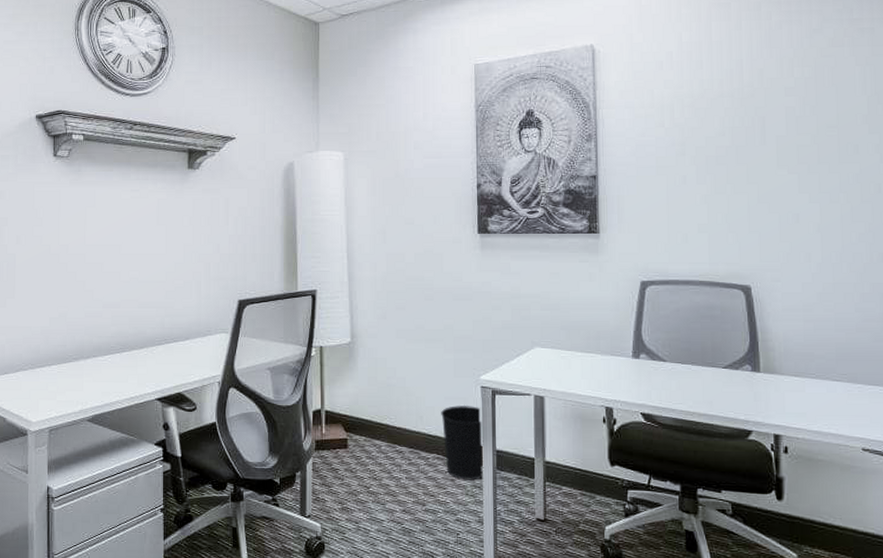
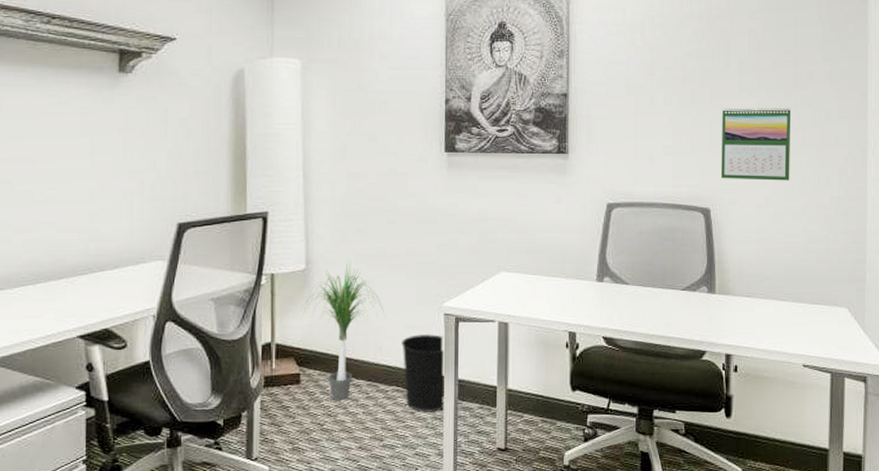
potted plant: none [347,335,424,466] -> present [300,261,384,401]
calendar: none [760,182,838,258] -> present [720,107,790,181]

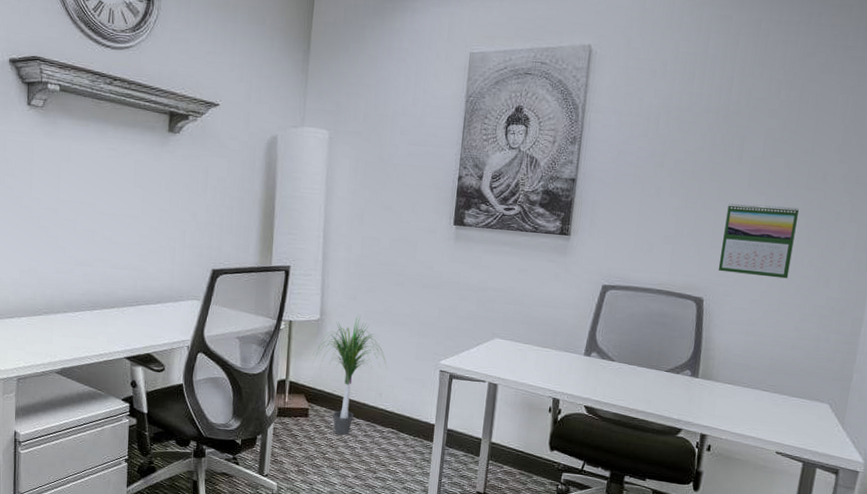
wastebasket: present [402,333,445,412] -> none [399,386,437,455]

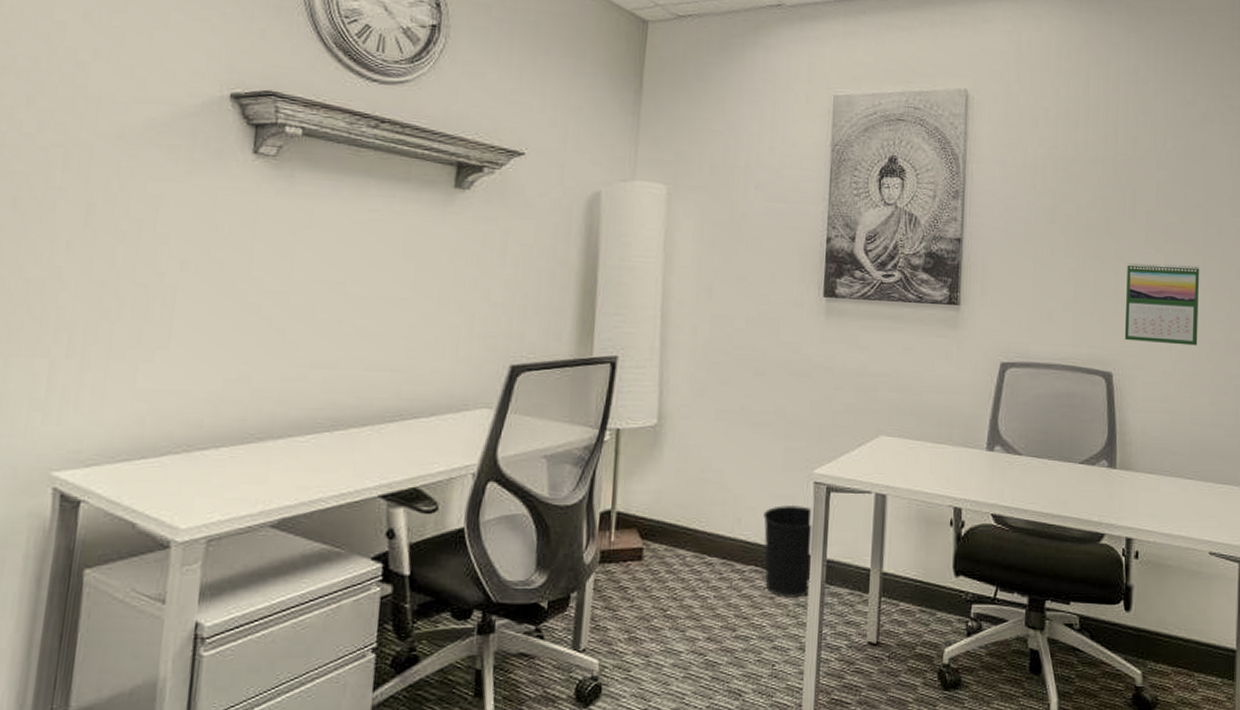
potted plant: present [312,315,386,436] -> none [648,416,745,582]
wastebasket: none [399,386,437,455] -> present [763,504,813,598]

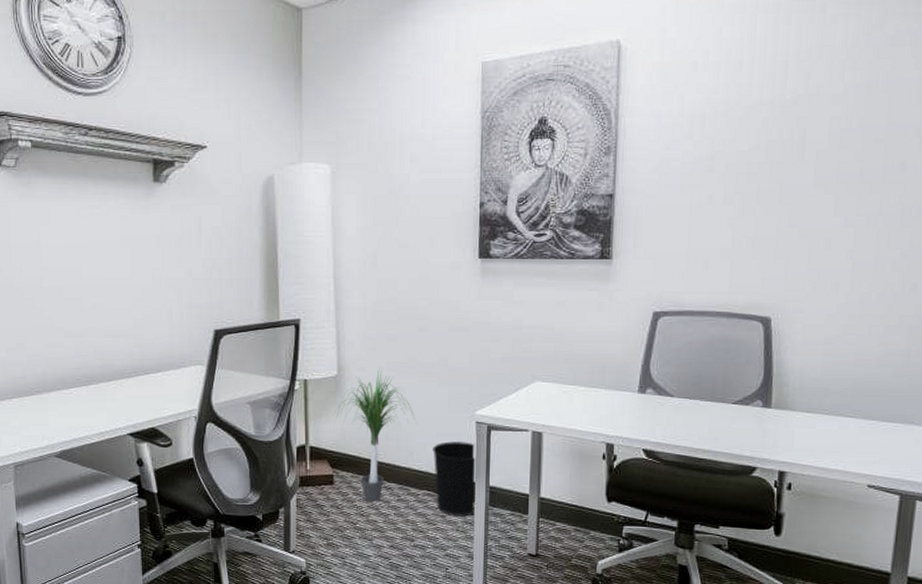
potted plant: none [648,416,745,582] -> present [333,368,415,502]
calendar: present [1124,263,1199,346] -> none [785,204,875,287]

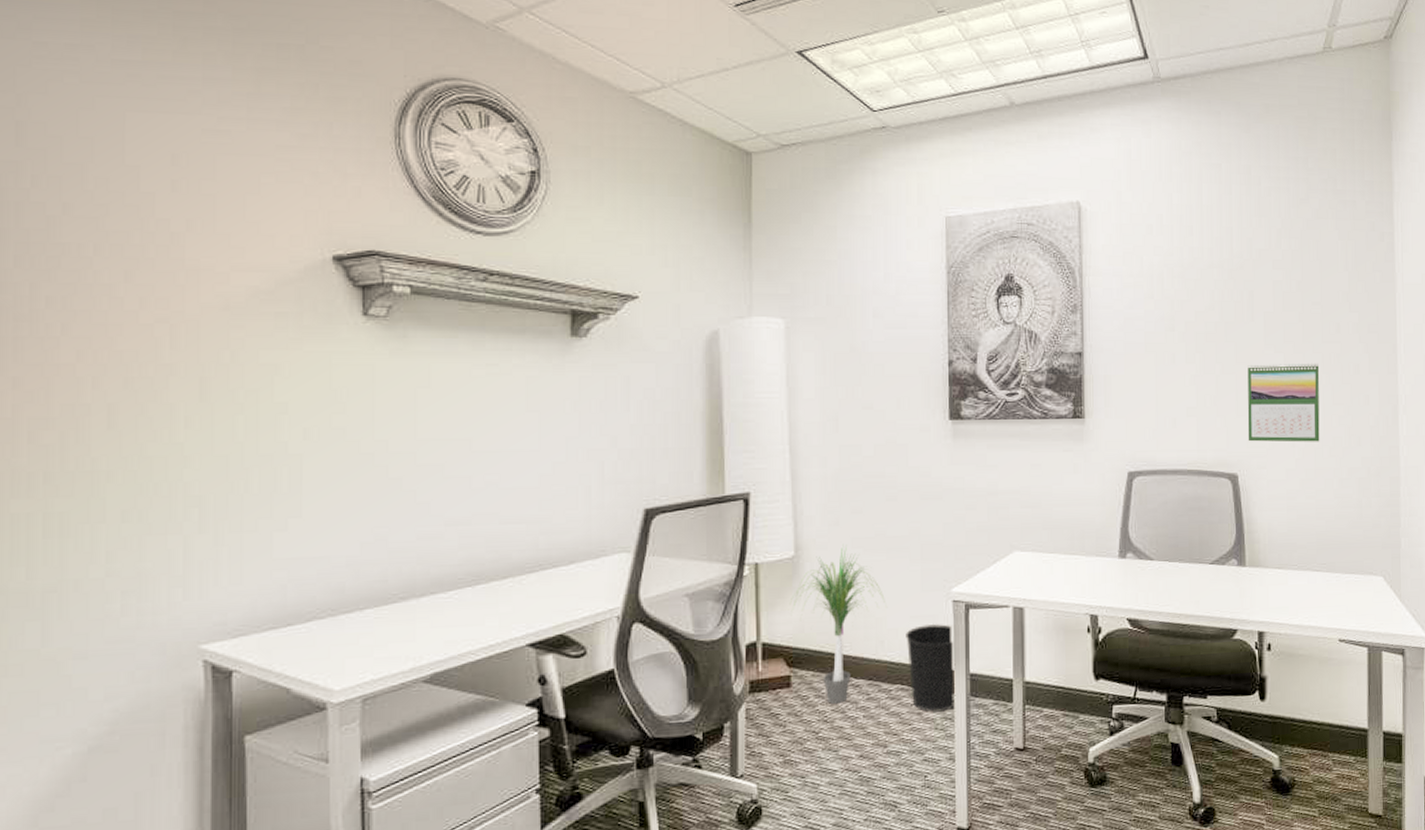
calendar: none [785,204,875,287] -> present [1247,363,1320,442]

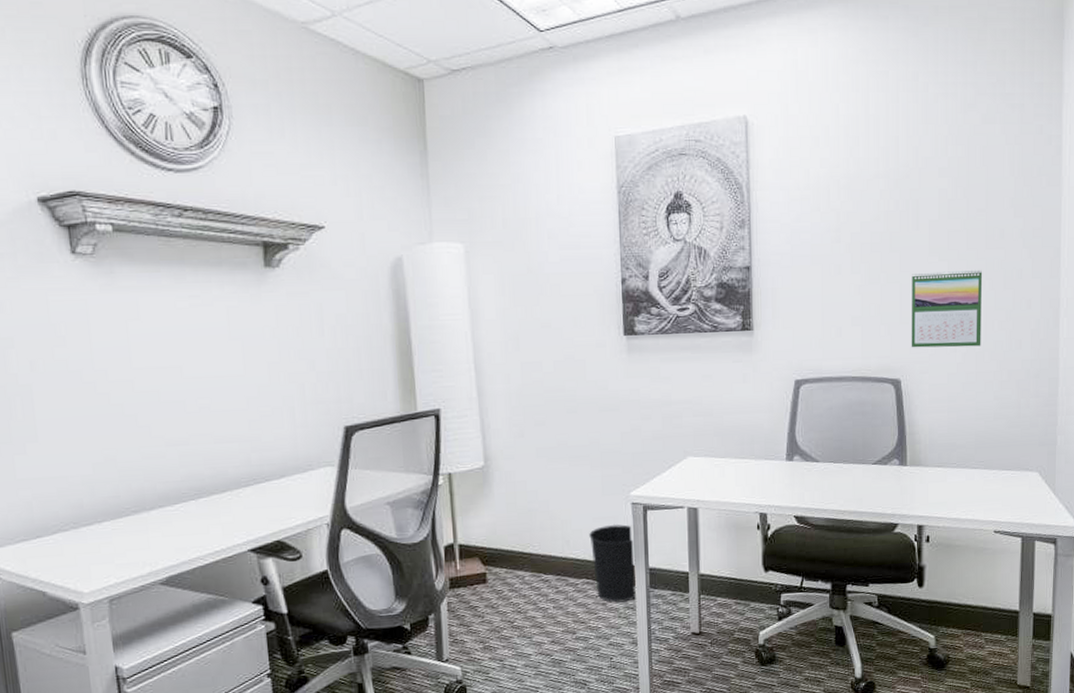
potted plant: present [789,545,885,705] -> none [482,455,569,598]

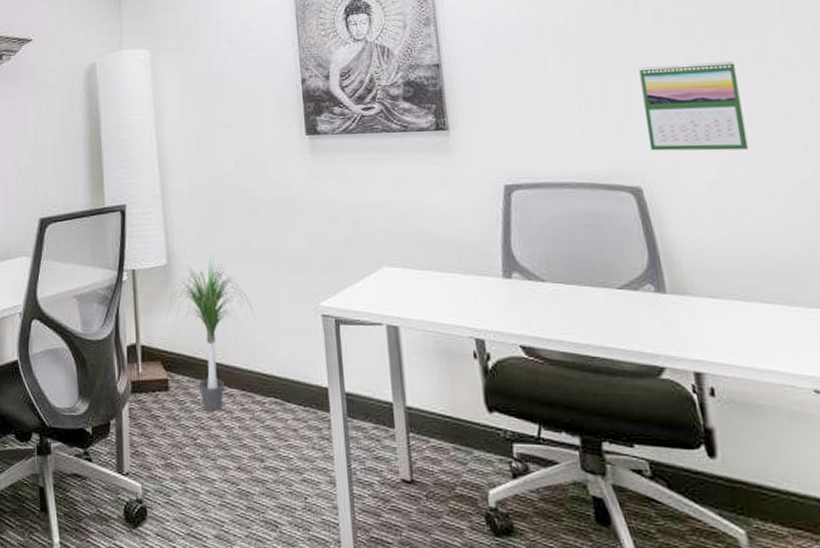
potted plant: none [482,455,569,598] -> present [164,255,254,413]
wastebasket: present [589,524,636,603] -> none [276,337,332,431]

